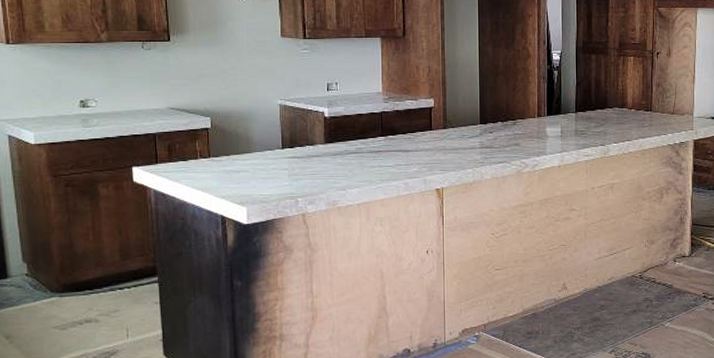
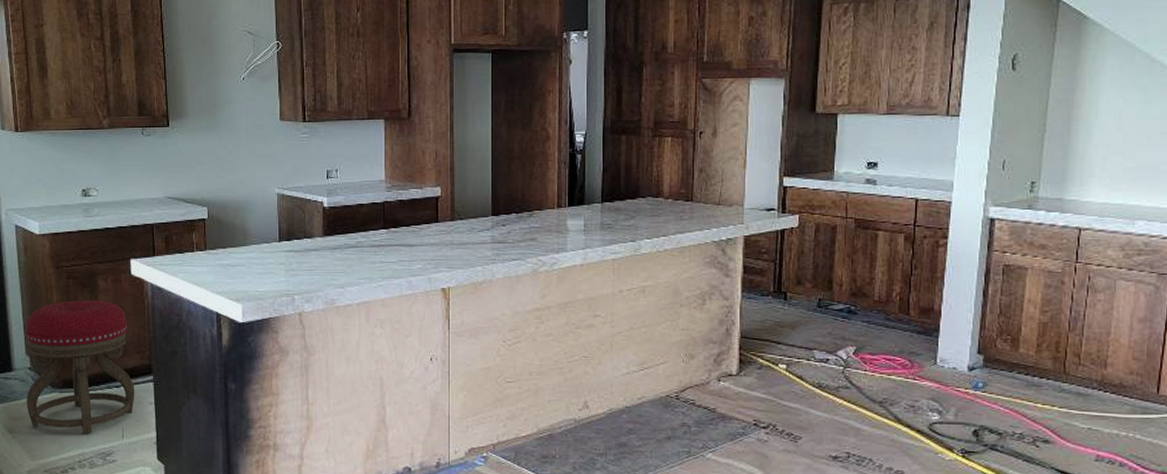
stool: none [22,206,140,336] -> present [26,299,135,434]

